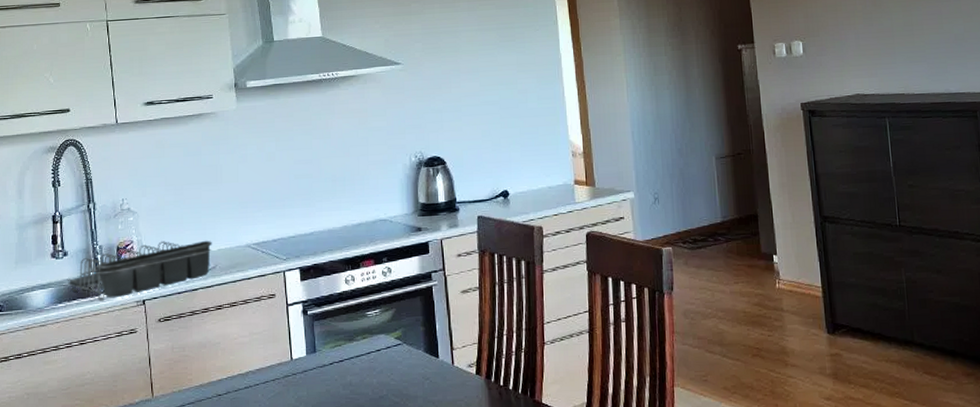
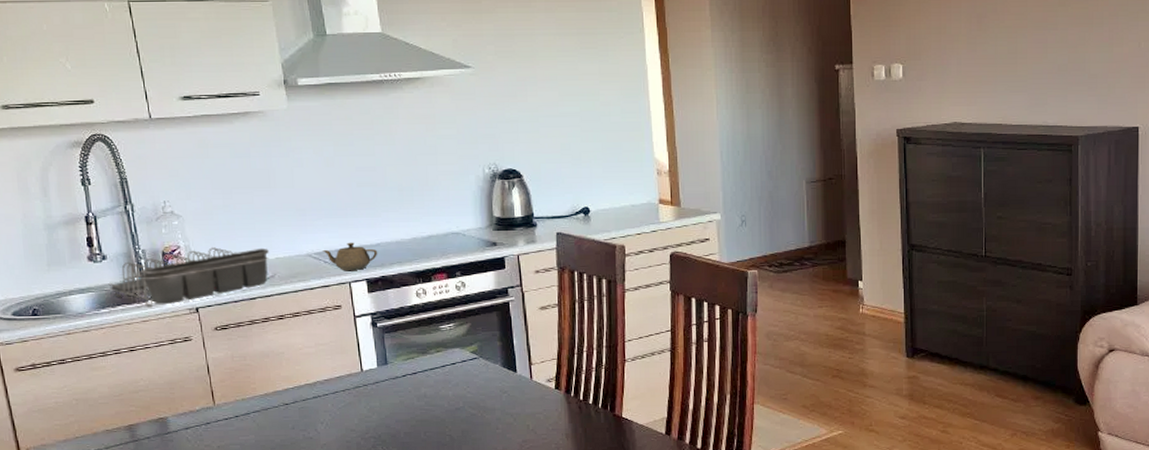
teapot: none [260,232,311,260] -> present [322,242,378,270]

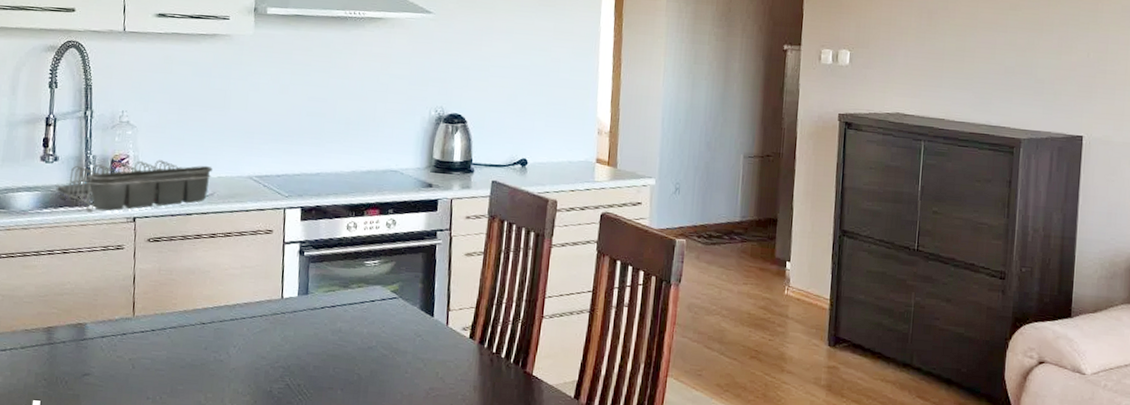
teapot: present [322,242,378,270] -> none [263,169,317,197]

